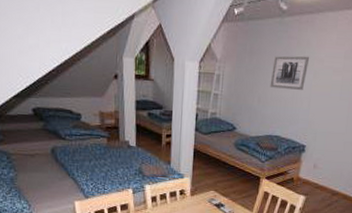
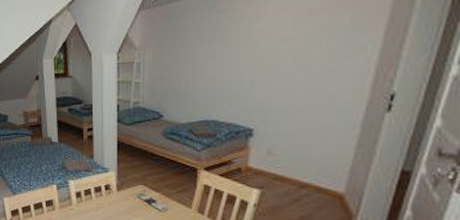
wall art: present [270,56,310,90] -> none [199,28,247,69]

